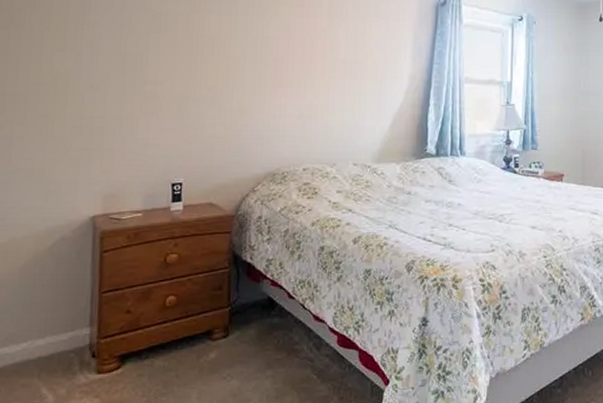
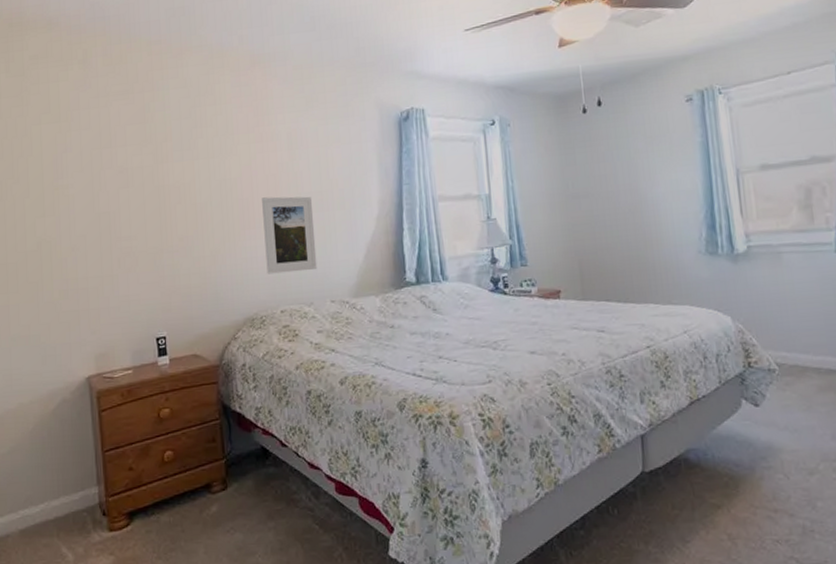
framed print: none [293,59,346,134] -> present [262,196,318,274]

